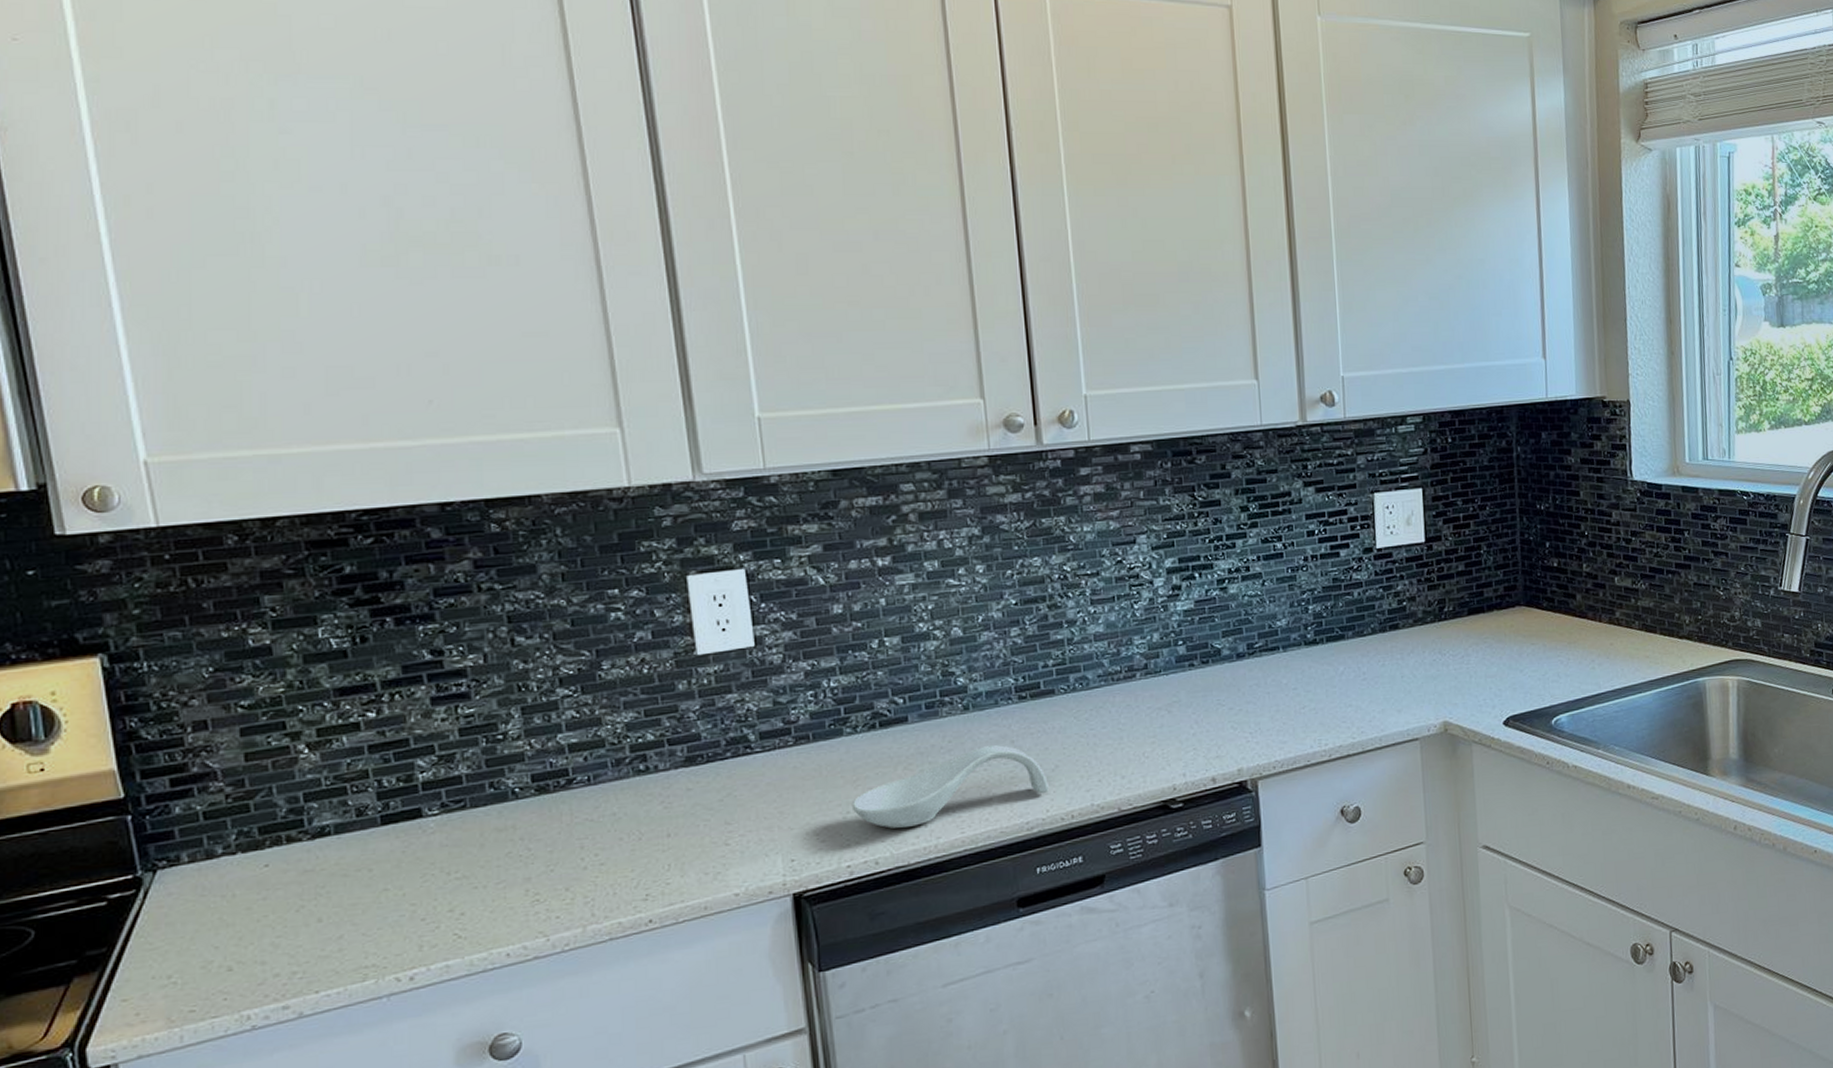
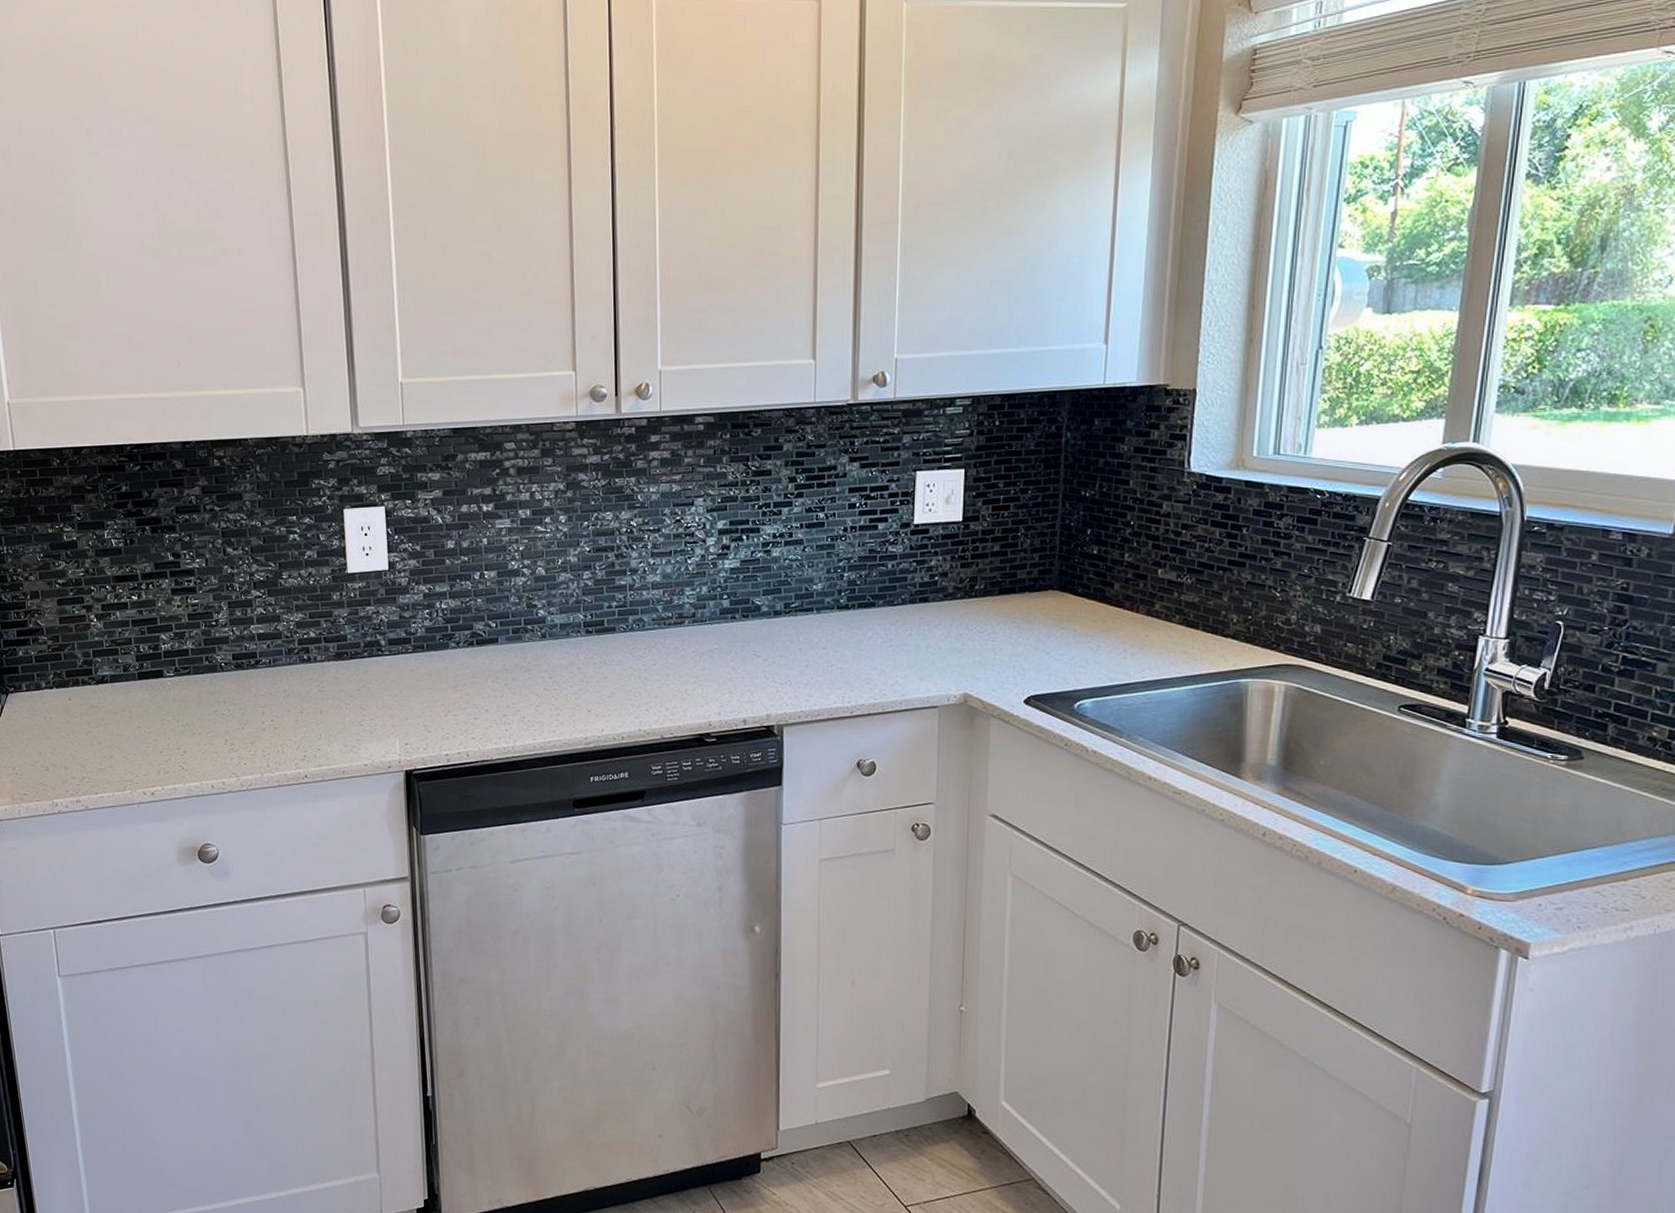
spoon rest: present [851,745,1049,829] -> none [451,670,605,729]

